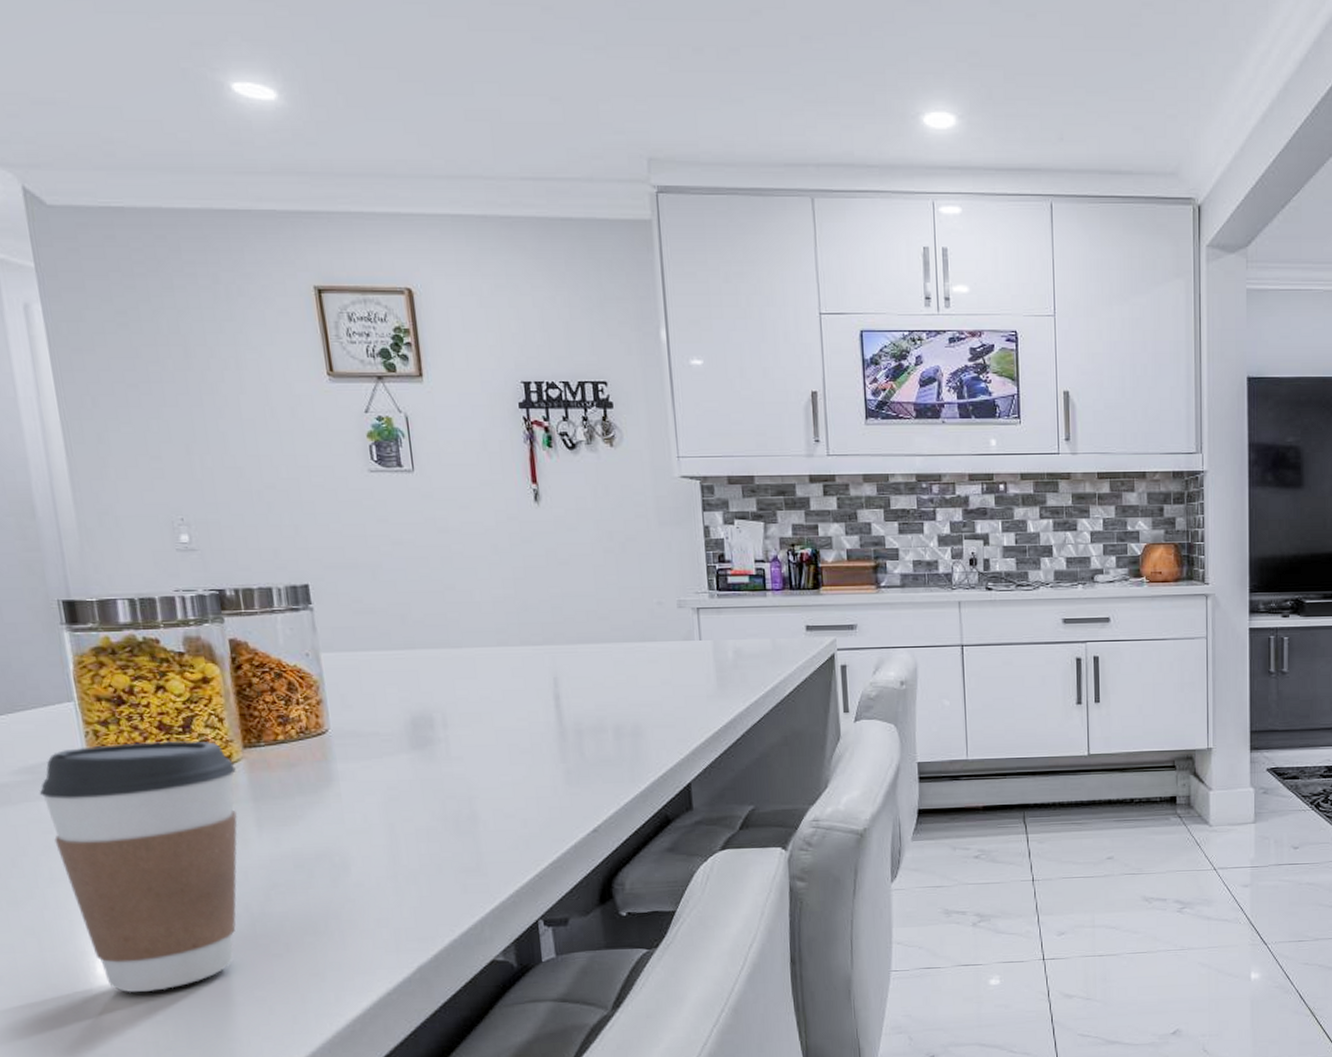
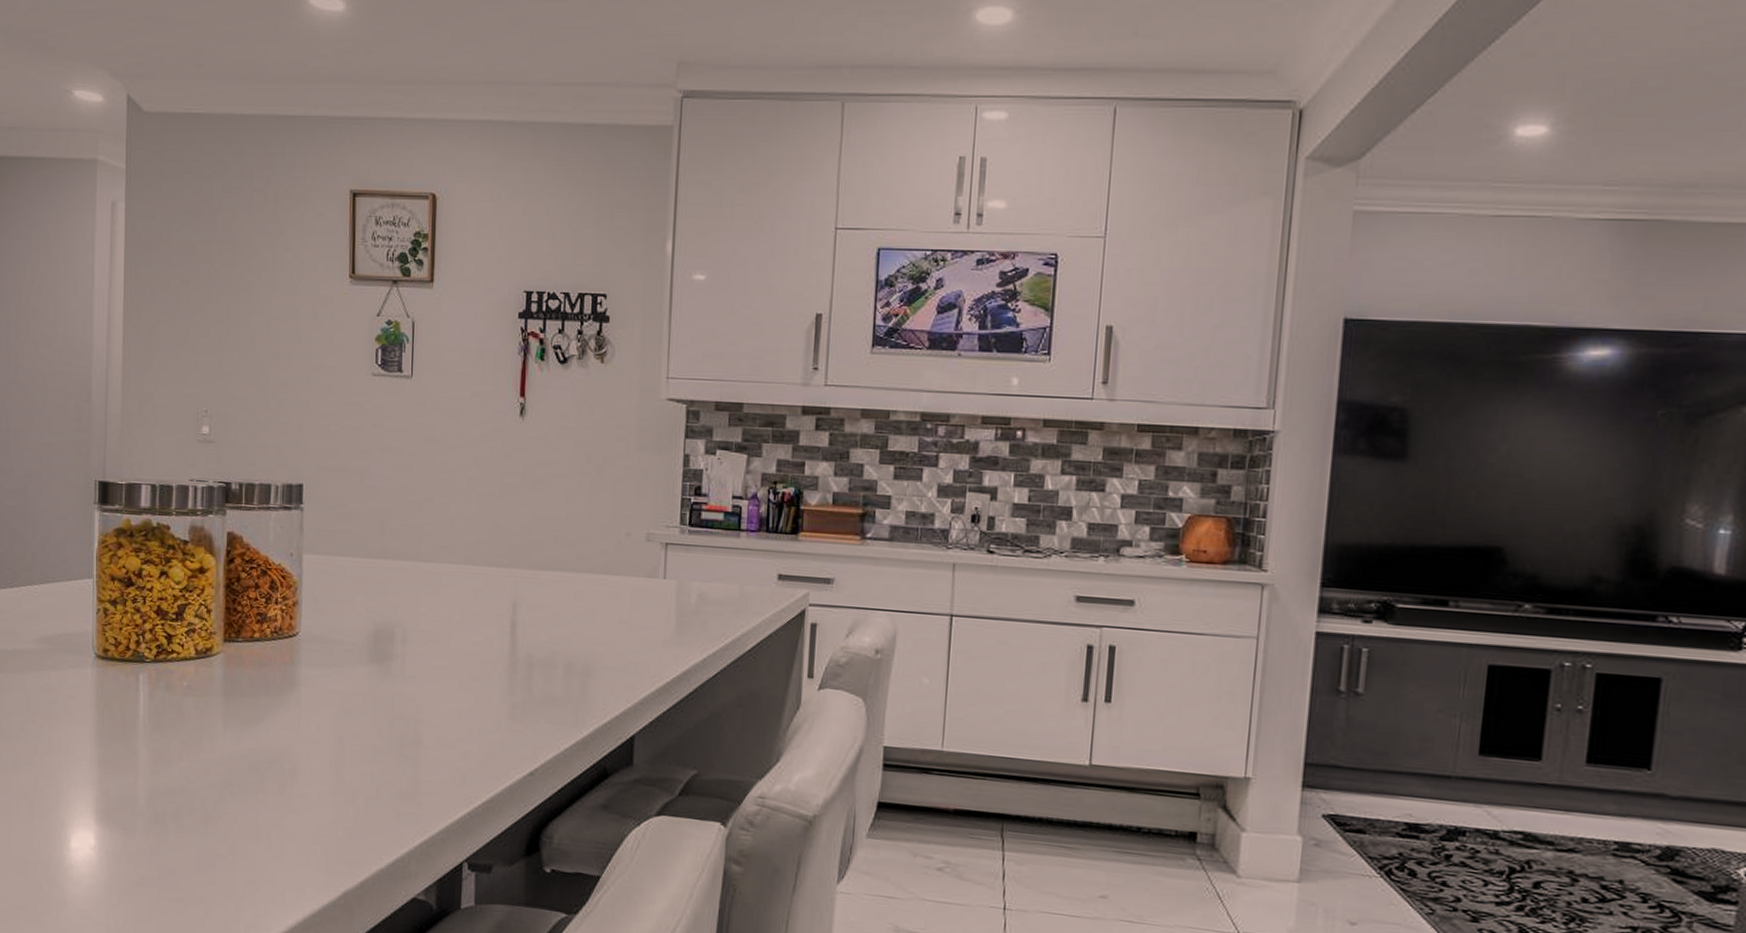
coffee cup: present [39,740,237,993] -> none [52,623,214,874]

